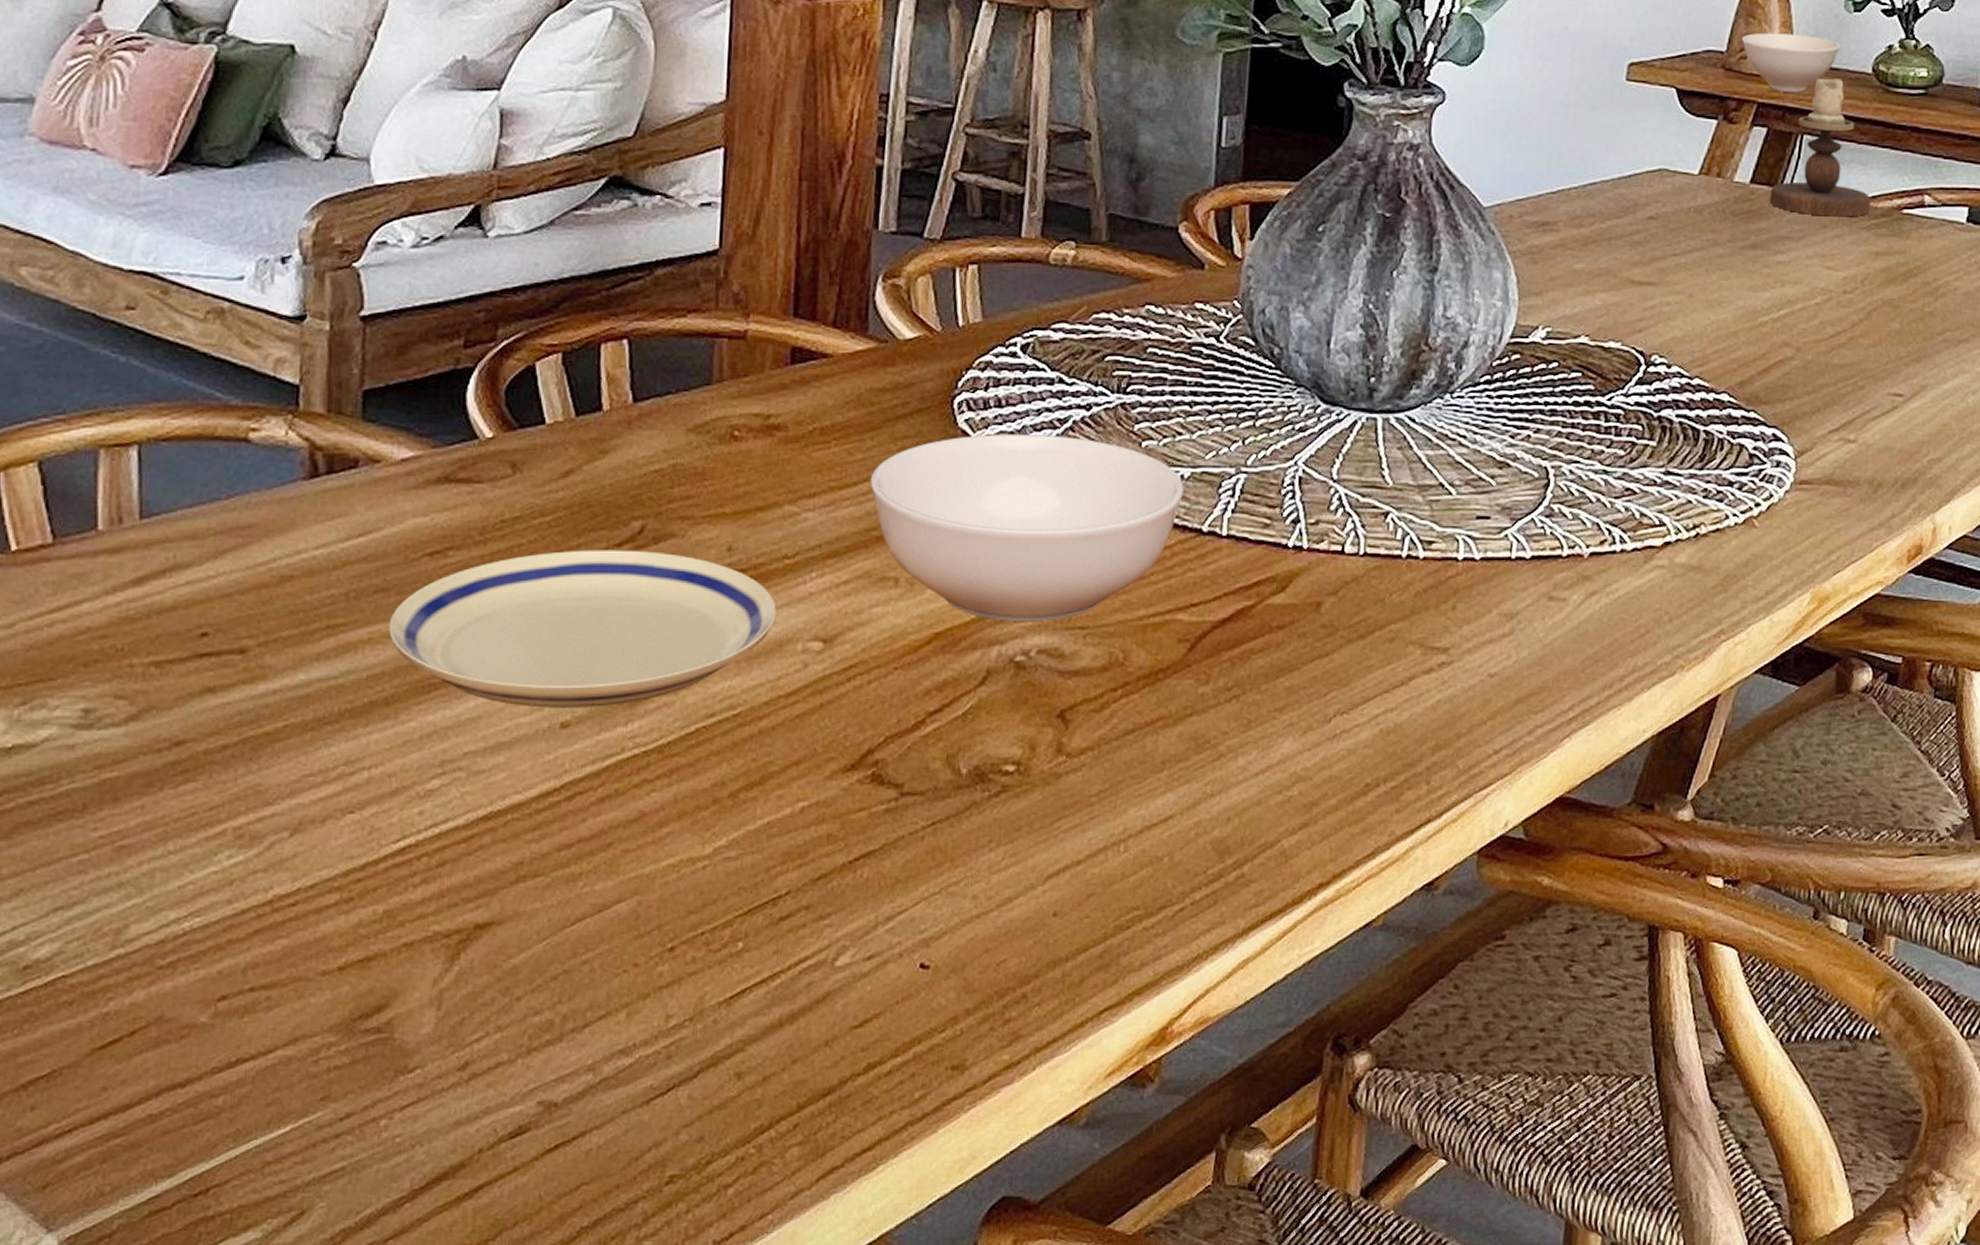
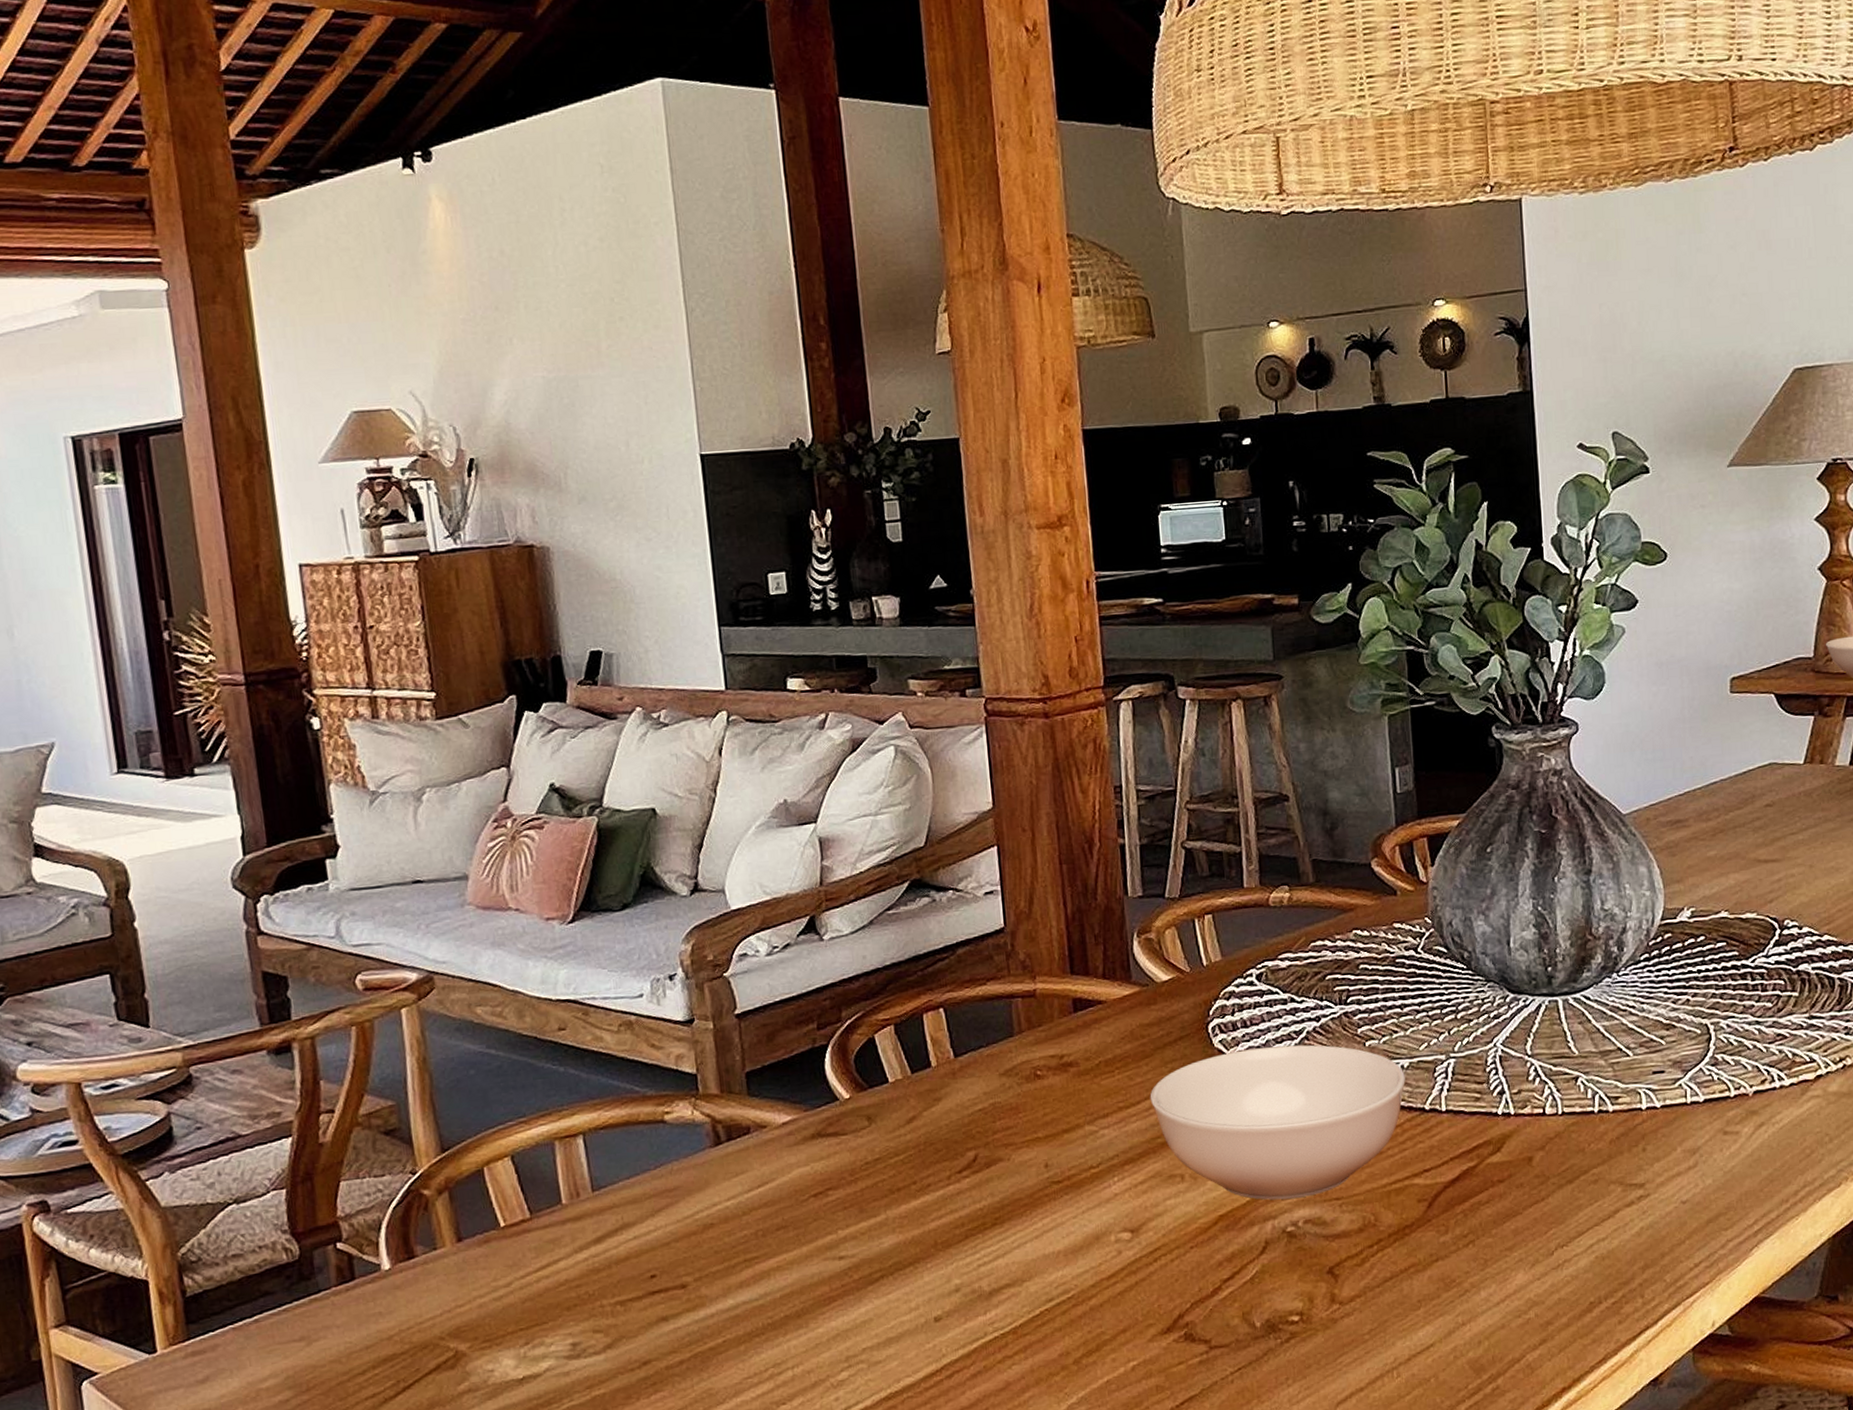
plate: present [388,550,776,708] -> none [791,1174,1091,1308]

